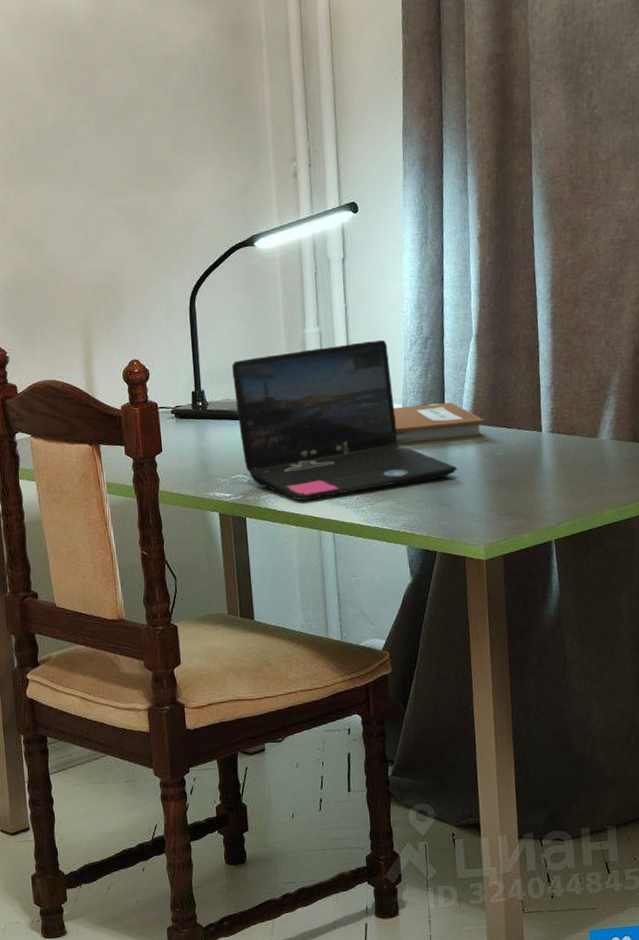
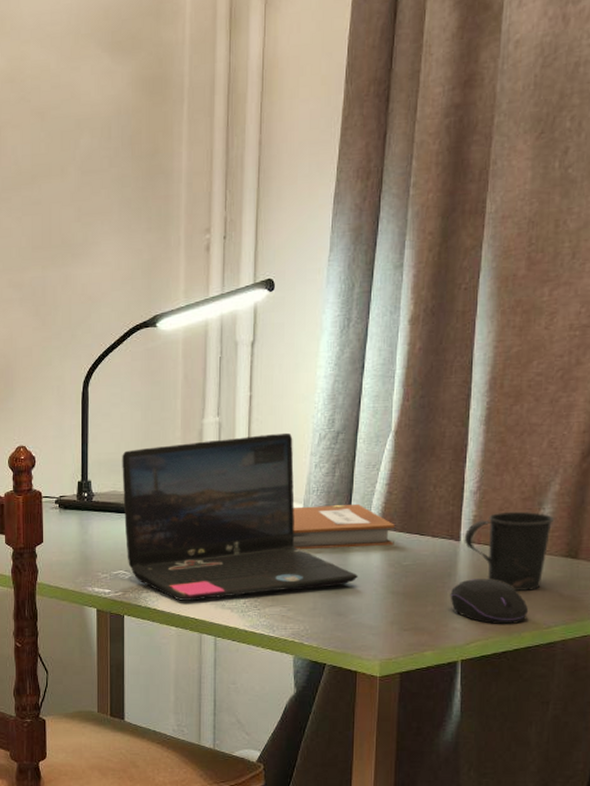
computer mouse: none [538,464,607,506] -> present [450,578,529,625]
mug: none [545,402,619,474] -> present [464,511,555,591]

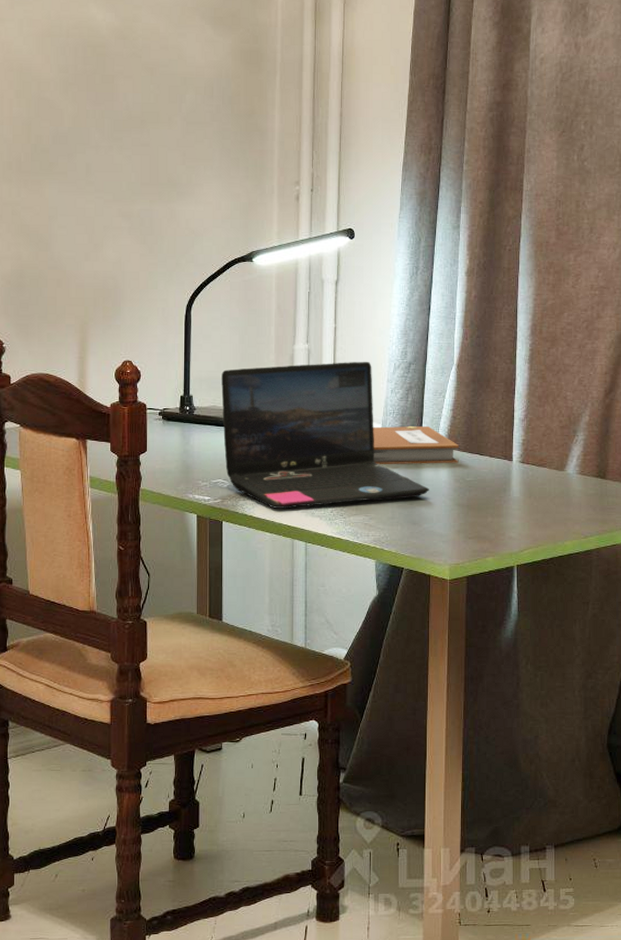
computer mouse: present [450,578,529,625] -> none [506,494,570,535]
mug: present [464,511,555,591] -> none [515,437,586,505]

